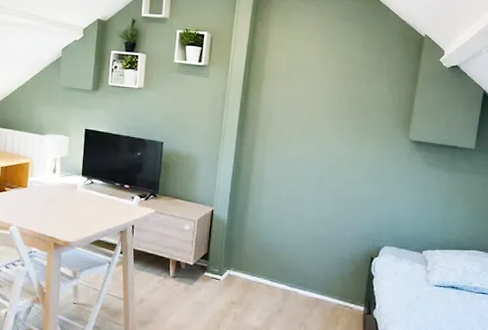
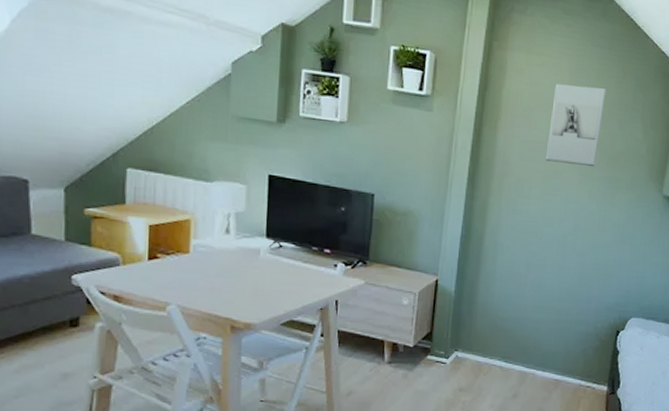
wall sculpture: none [302,51,354,117] -> present [545,83,606,166]

